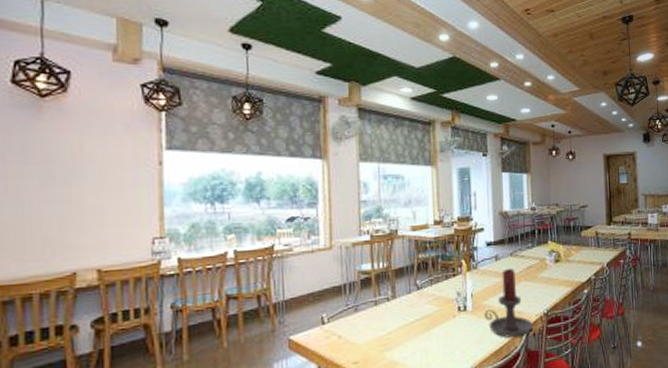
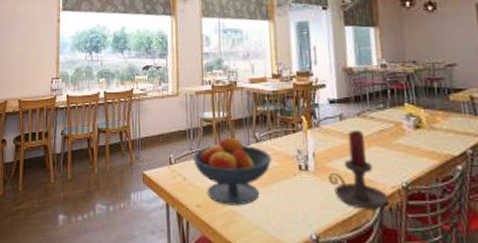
fruit bowl: none [348,286,433,357] -> present [192,135,272,206]

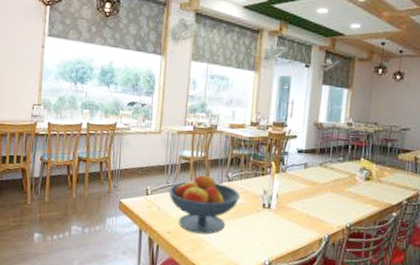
candle holder: present [328,129,389,210] -> none [287,177,334,244]

